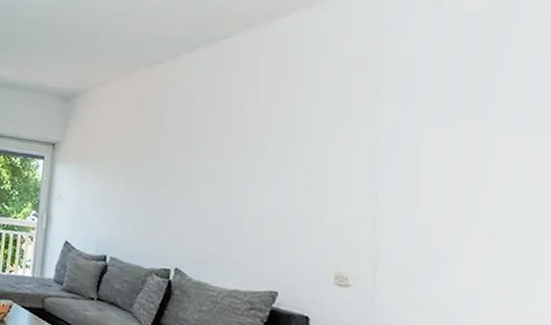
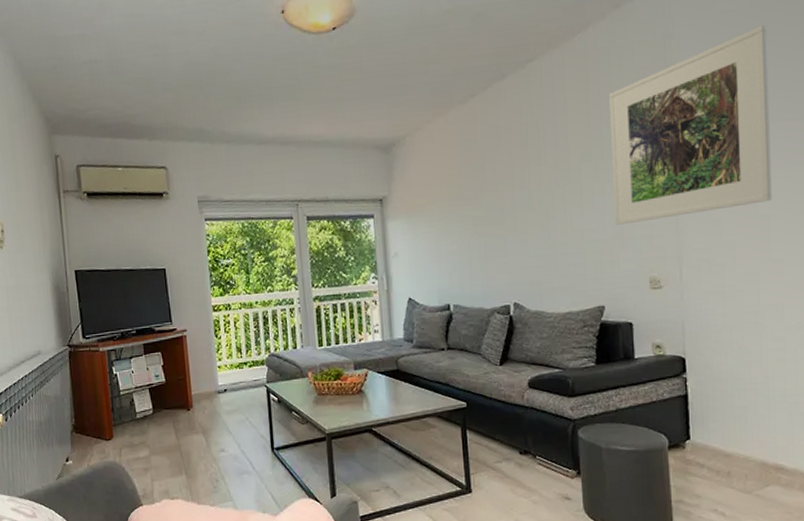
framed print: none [299,31,505,218] -> present [608,24,772,225]

